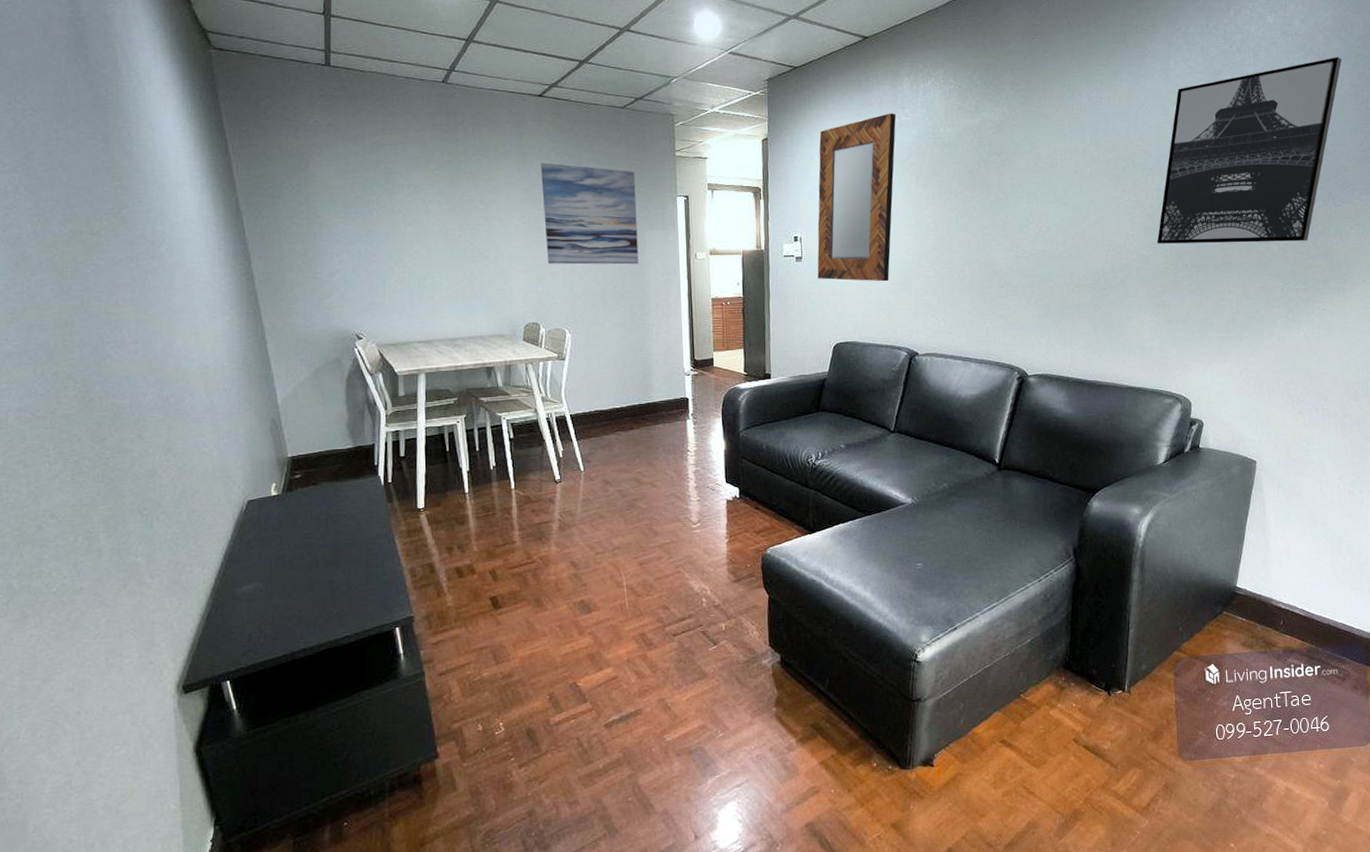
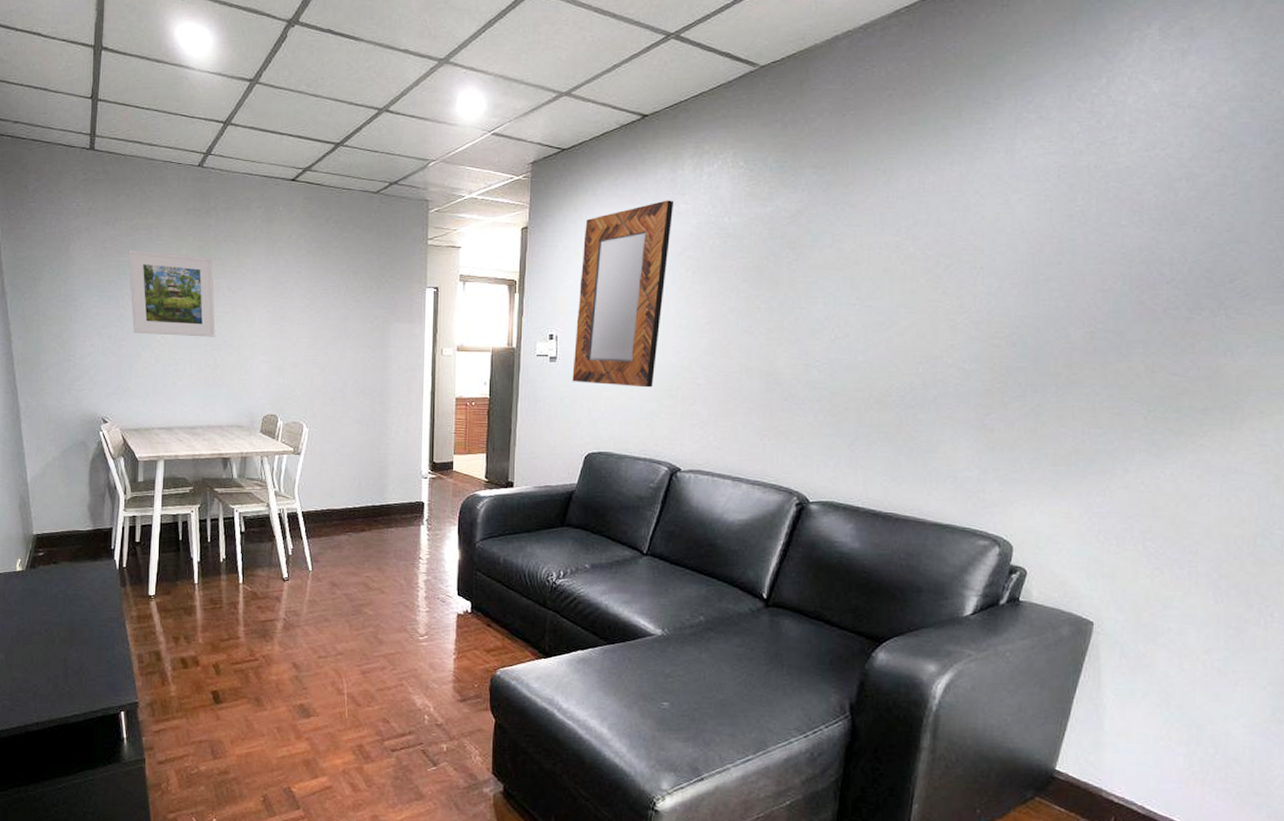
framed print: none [373,164,471,250] -> present [128,249,216,337]
wall art: present [541,163,639,265] -> none [289,250,384,358]
wall art: present [1157,57,1342,244] -> none [982,133,1252,360]

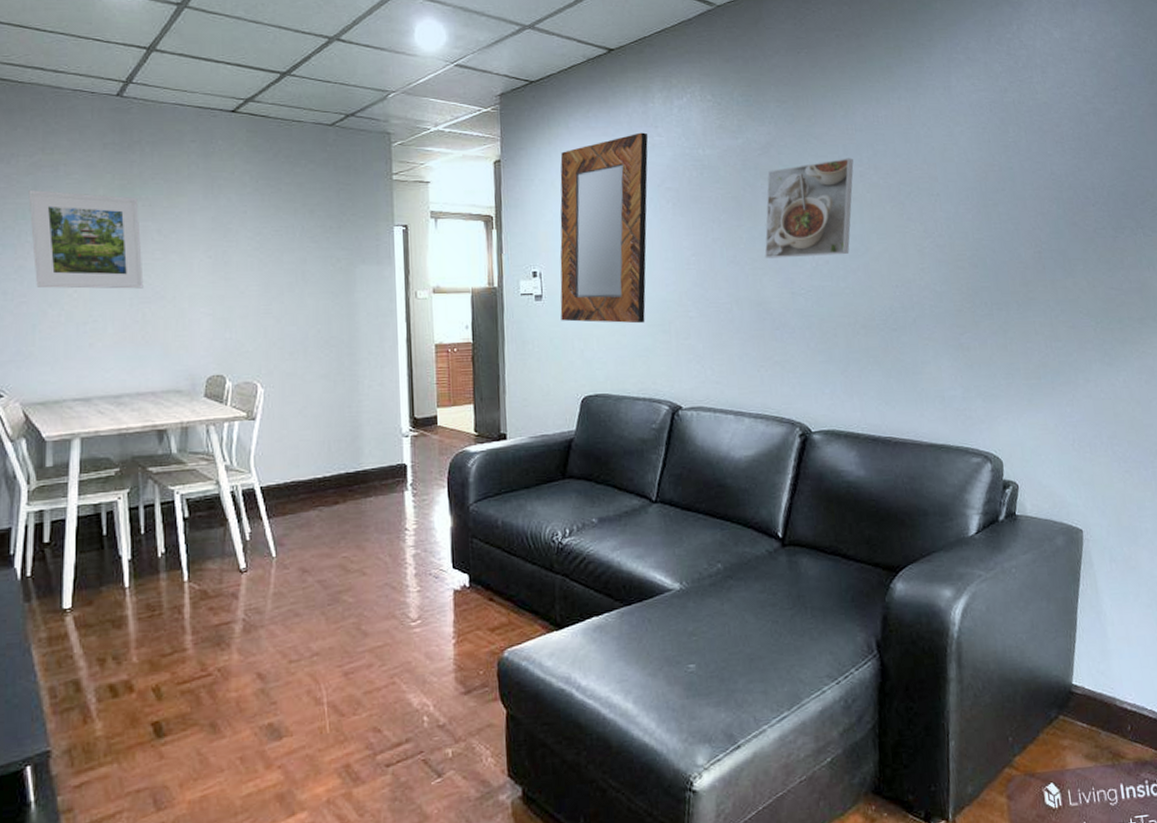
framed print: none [781,227,890,329] -> present [764,158,854,258]

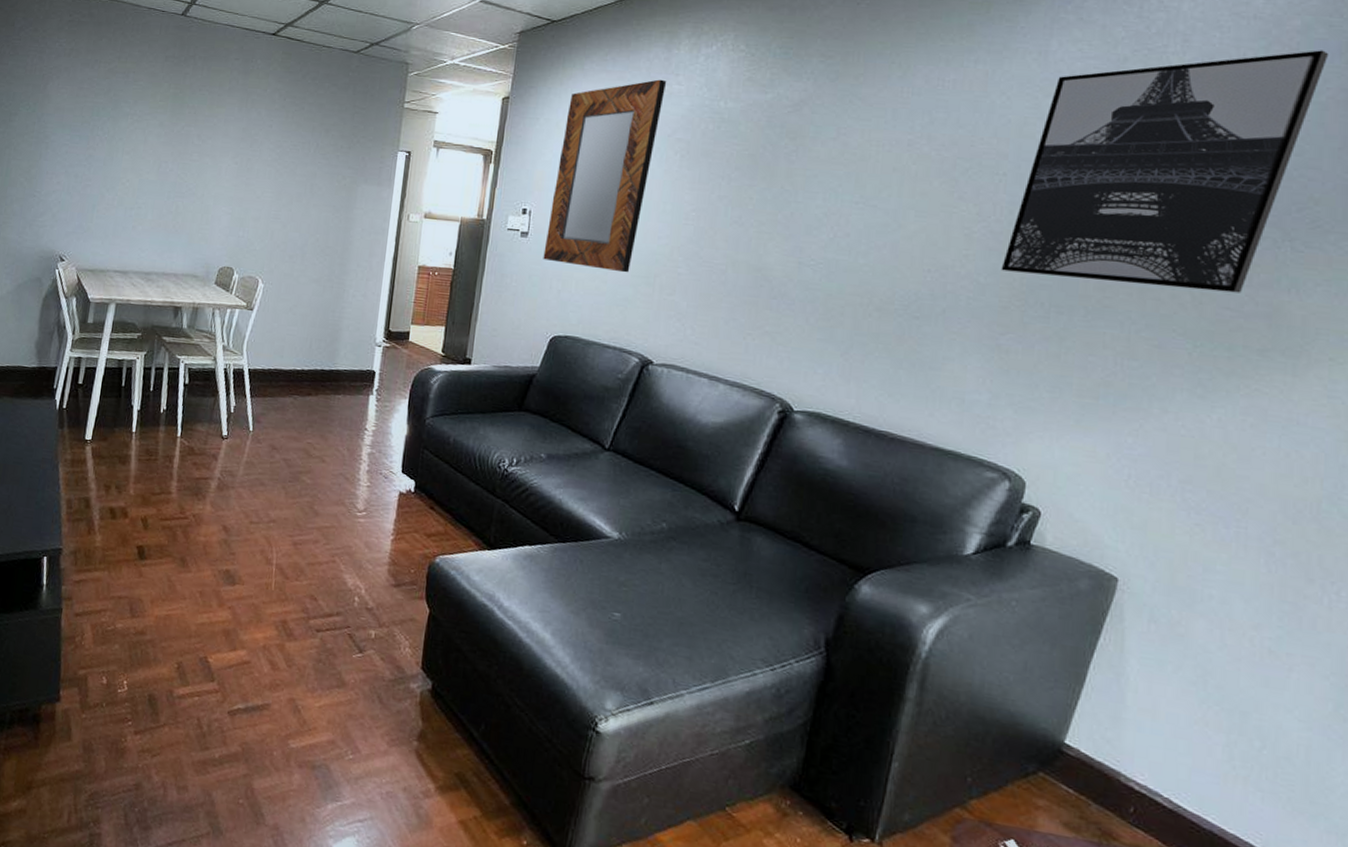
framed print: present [28,189,144,289] -> none [99,91,186,185]
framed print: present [764,158,854,258] -> none [775,123,903,229]
wall art: none [950,75,1138,279] -> present [1001,50,1329,293]

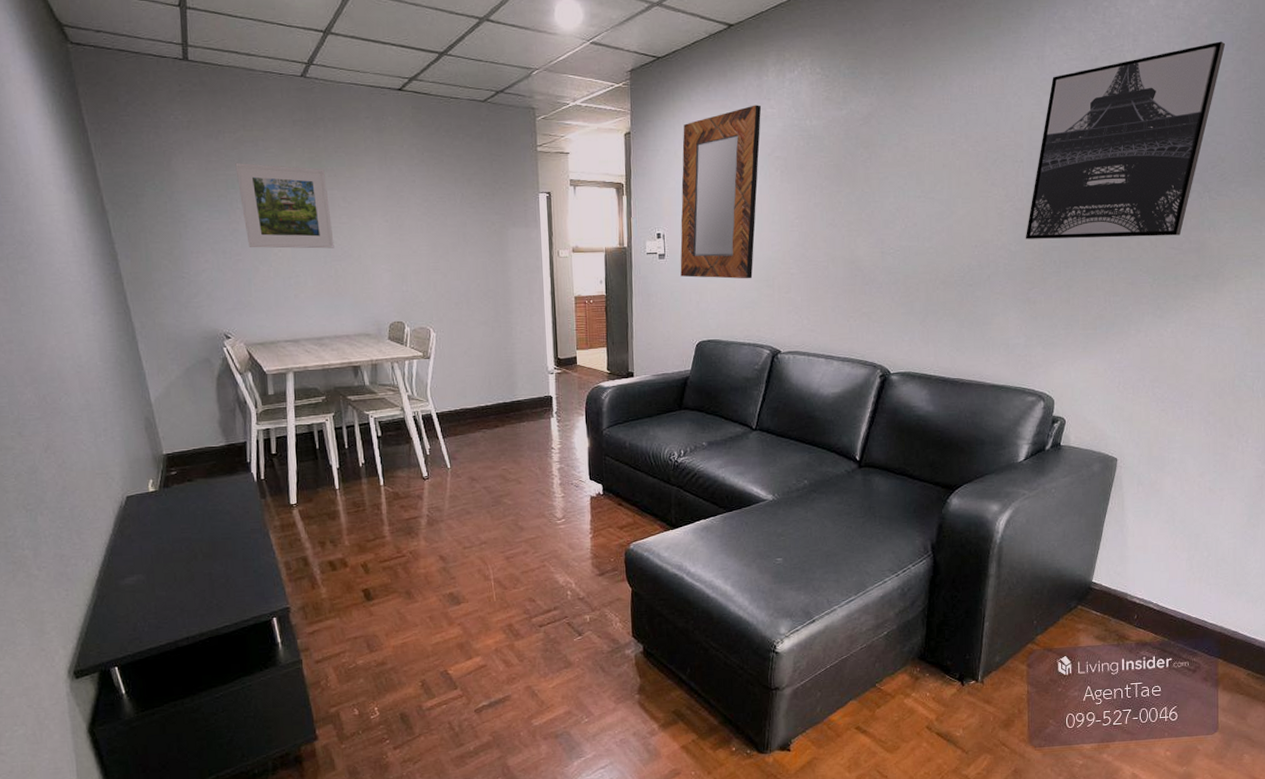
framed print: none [99,91,186,185] -> present [235,162,335,249]

